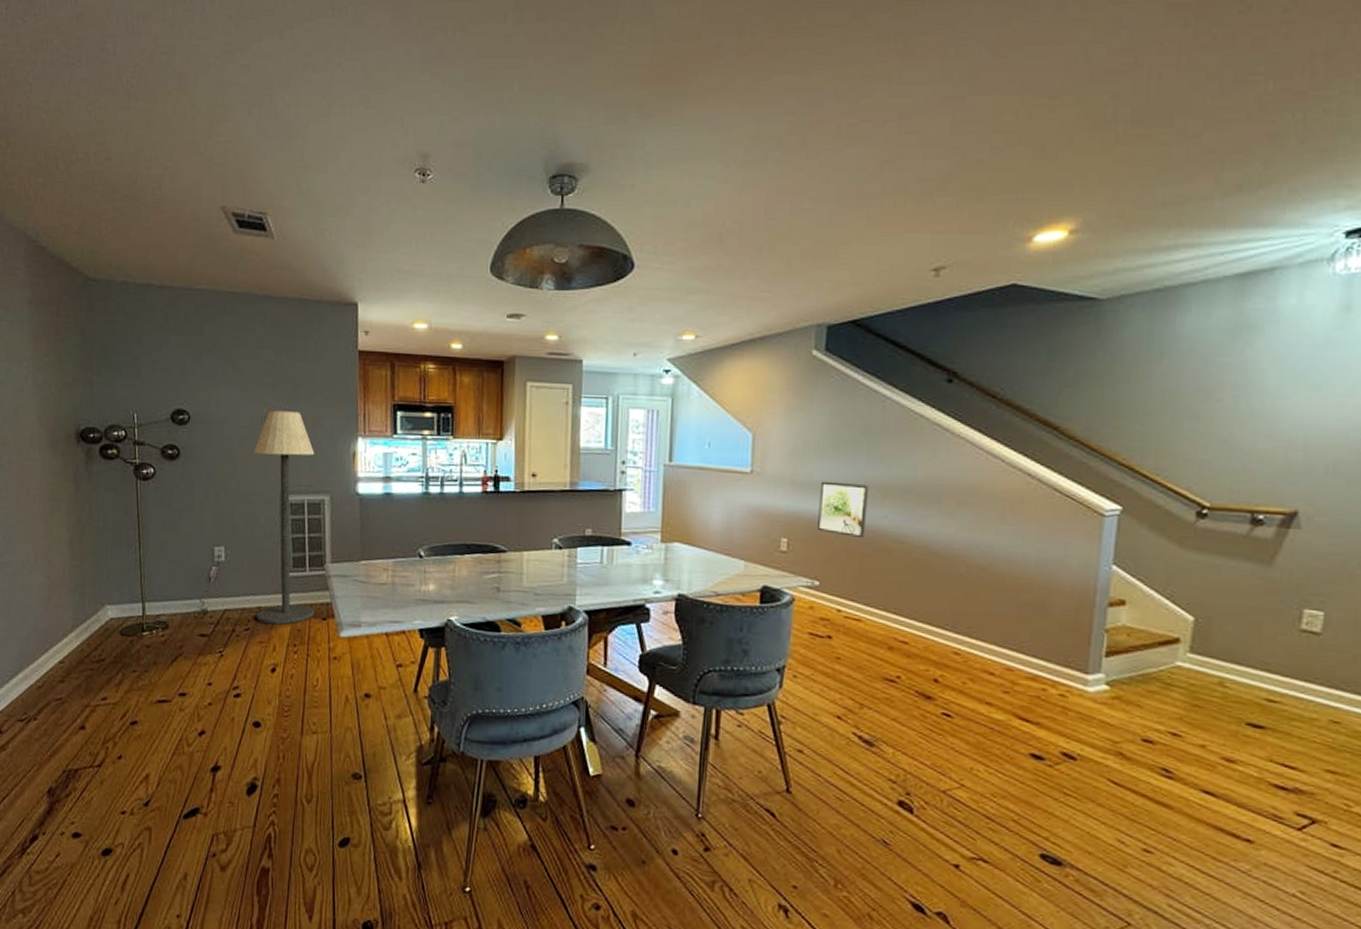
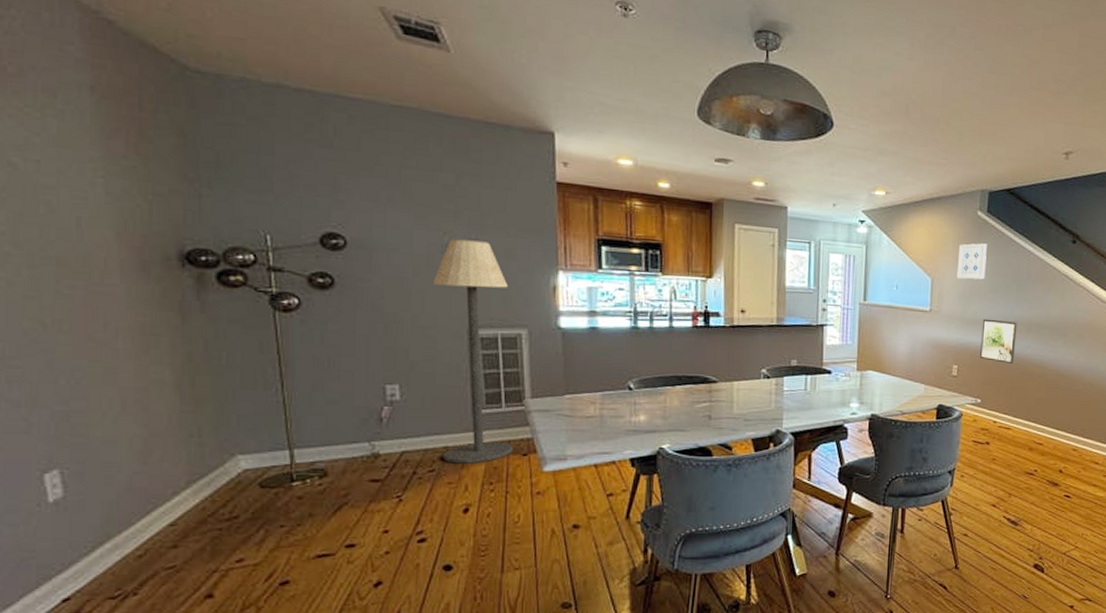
wall art: none [785,389,826,434] -> present [956,243,987,280]

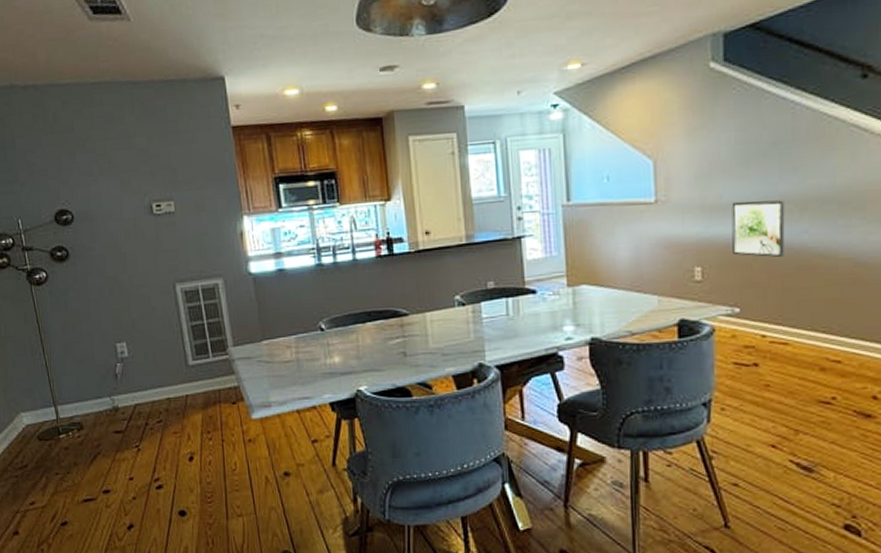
floor lamp: present [432,239,514,464] -> none [140,197,224,414]
wall art: present [956,243,987,280] -> none [687,103,729,156]

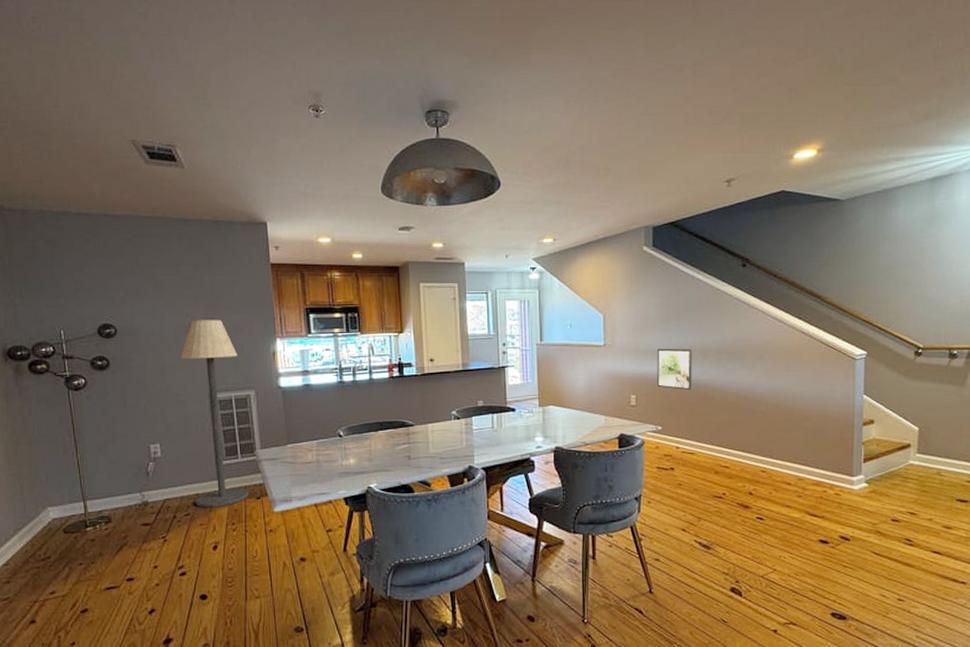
floor lamp: none [140,197,224,414] -> present [180,319,249,508]

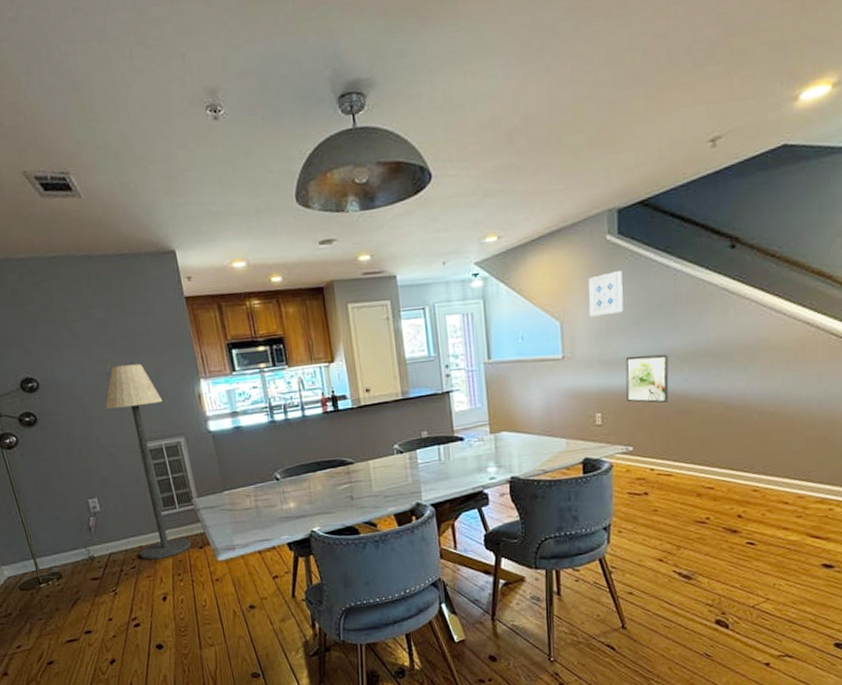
wall art: none [627,276,656,313] -> present [588,271,623,317]

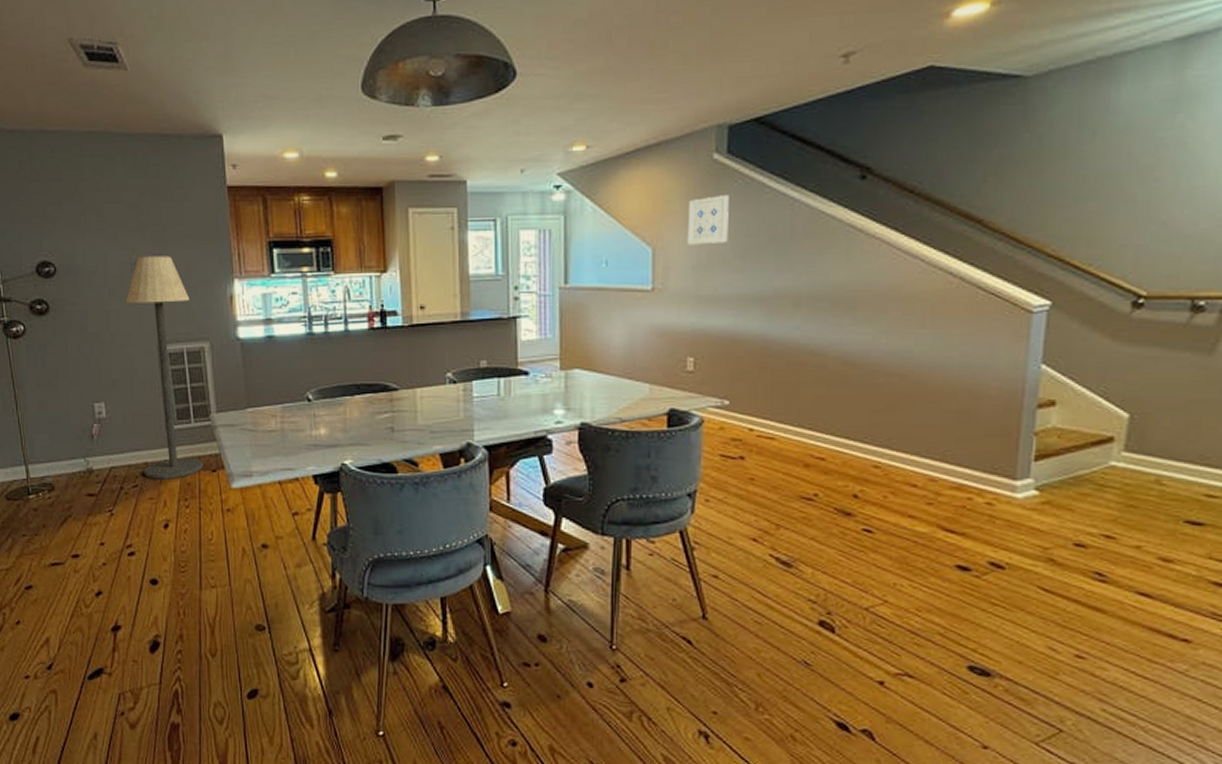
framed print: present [625,354,669,403] -> none [725,294,779,351]

